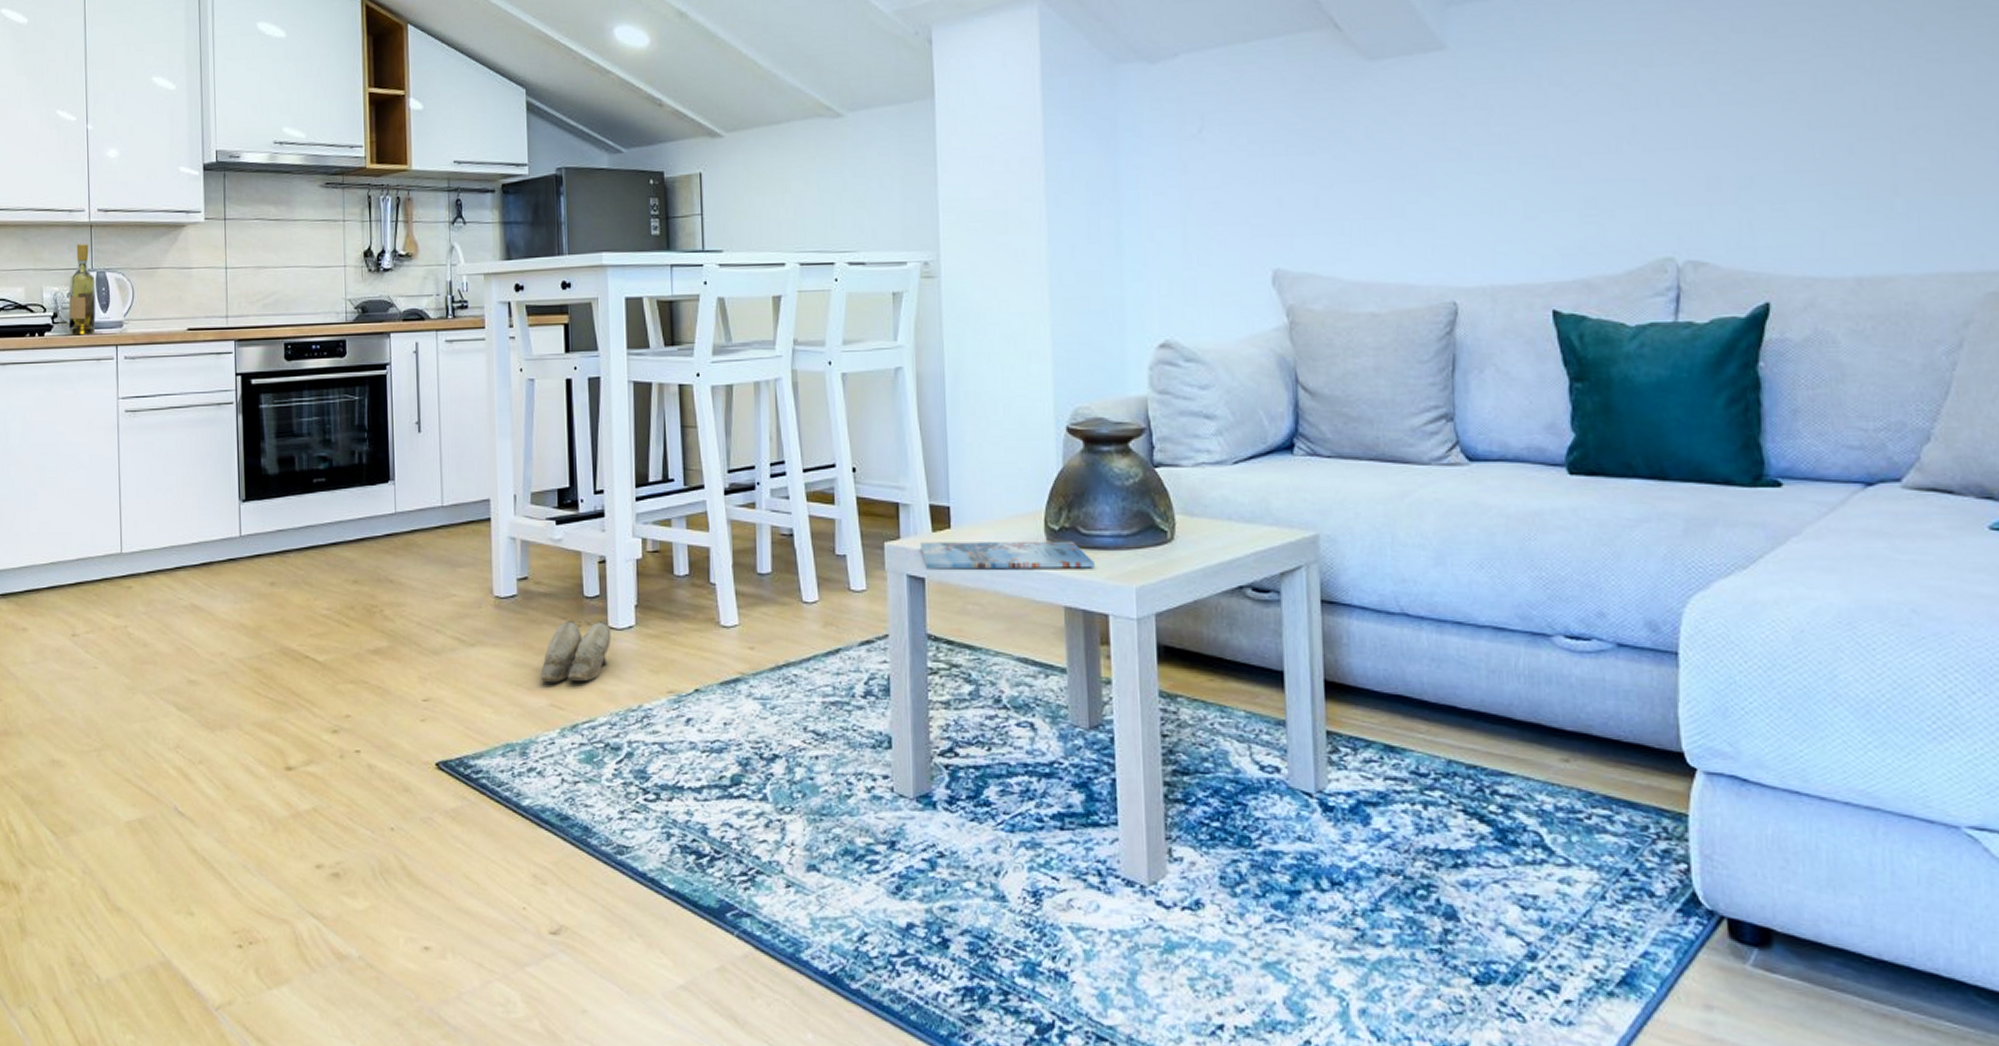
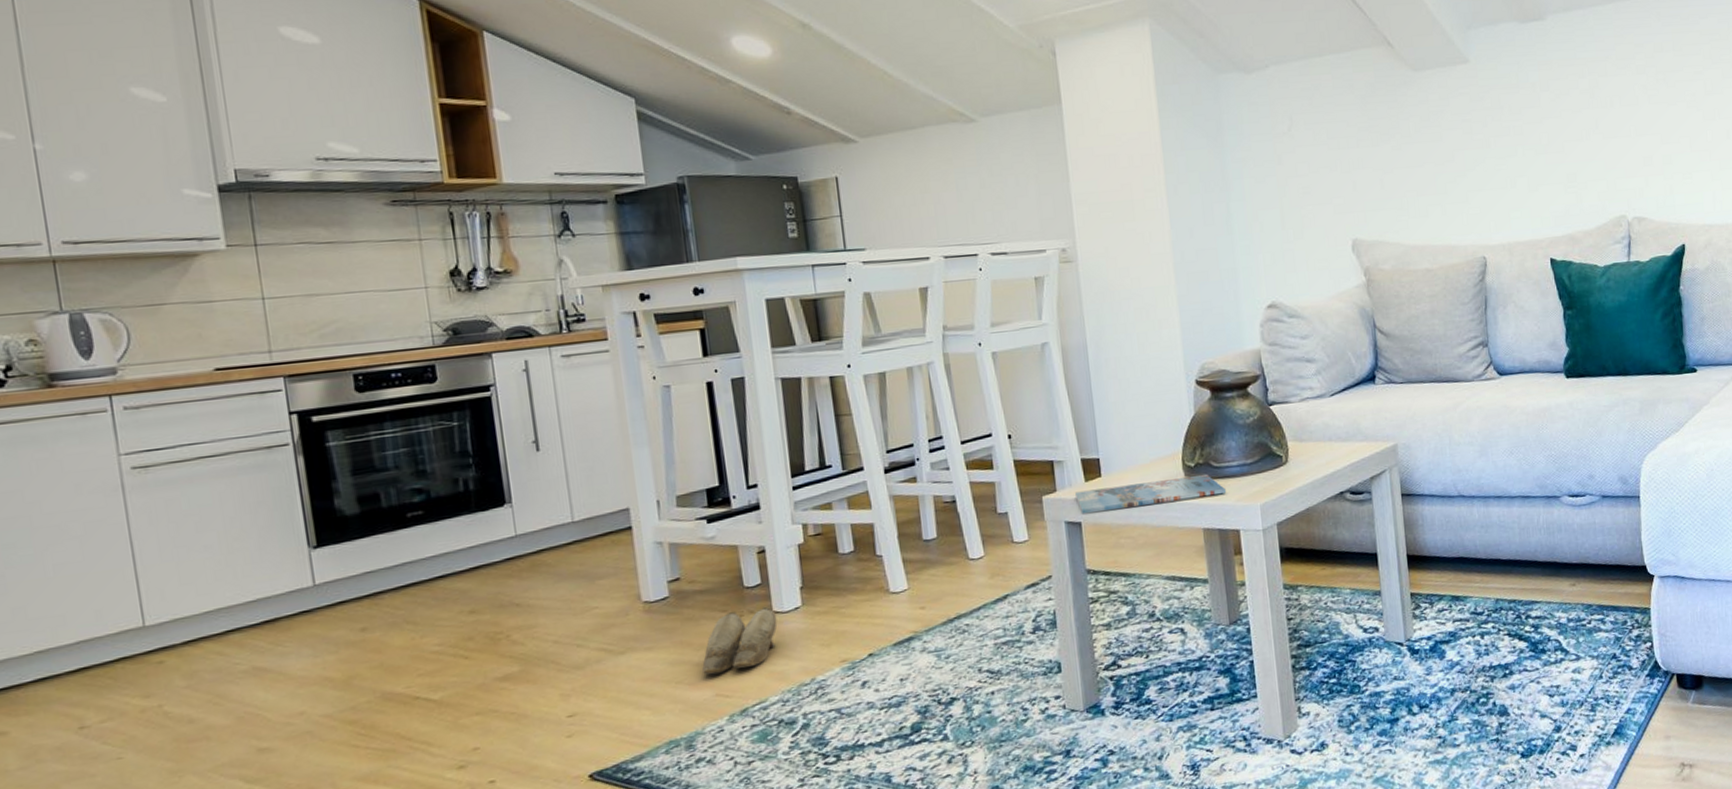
bottle: present [68,244,96,336] -> none [26,282,76,389]

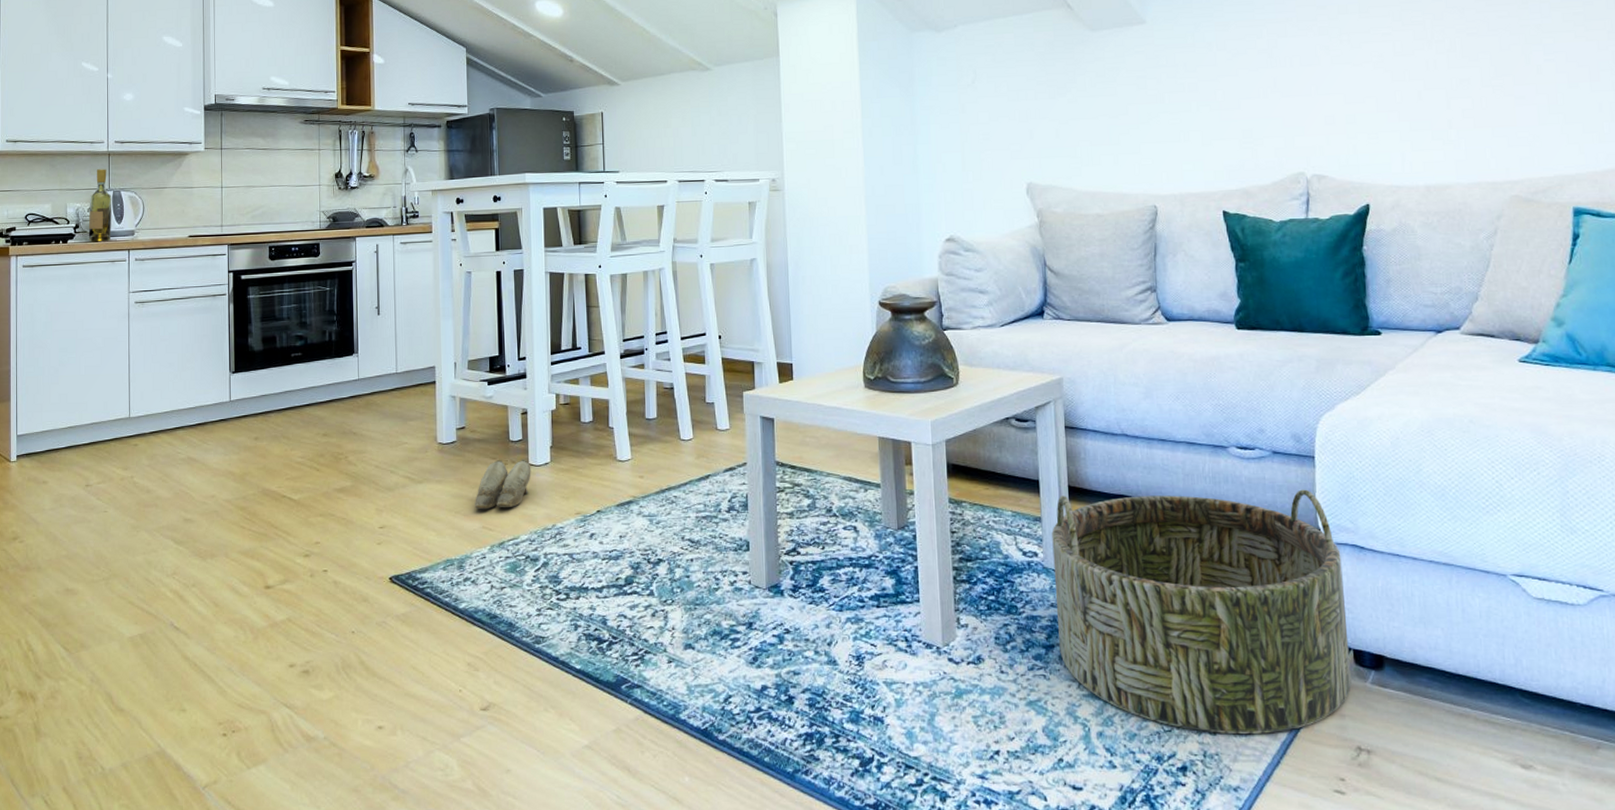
bottle: none [26,282,76,389] -> present [88,169,112,242]
magazine: present [1074,474,1227,514] -> none [770,387,901,412]
basket: none [1392,528,1676,777] -> present [1052,489,1352,735]

